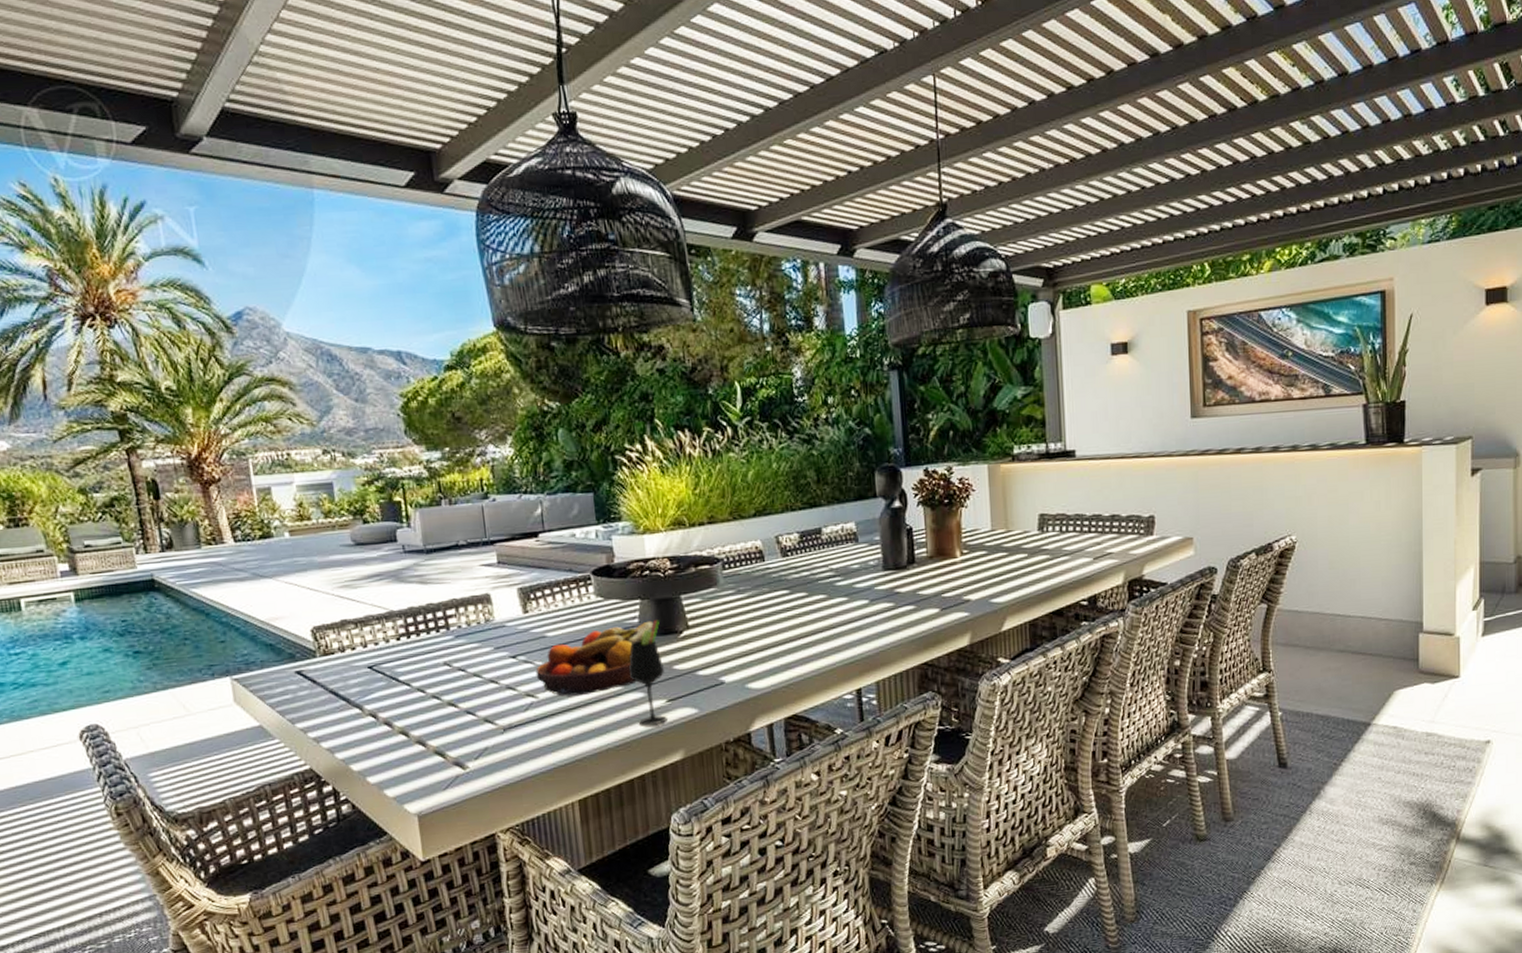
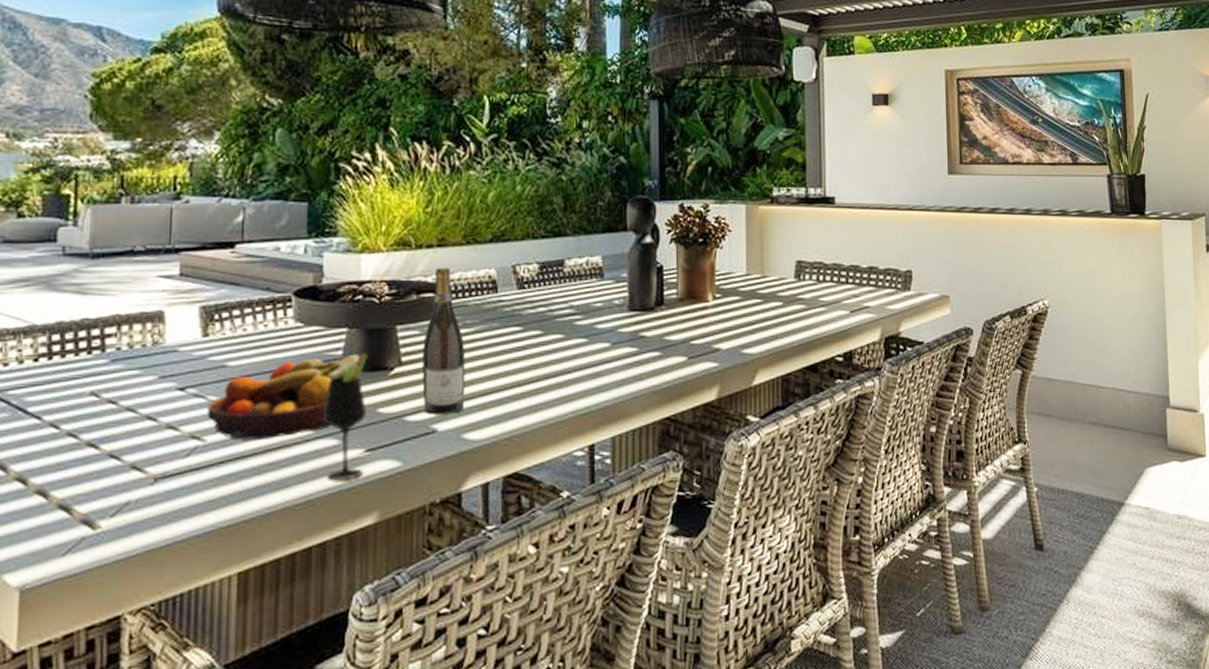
wine bottle: none [705,541,746,669] -> present [422,267,466,415]

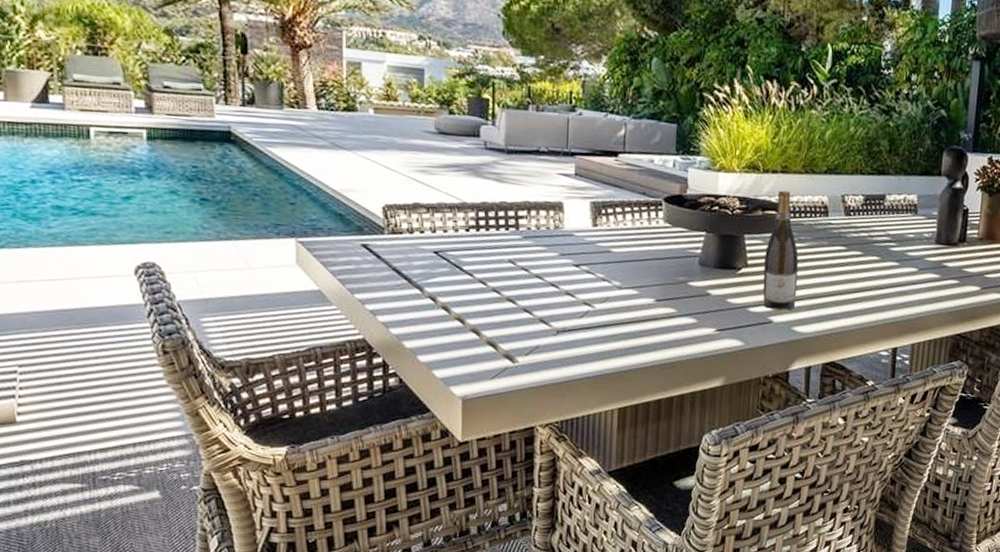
fruit bowl: present [206,353,360,441] -> none [596,253,715,312]
wine glass: present [323,353,367,481] -> none [684,253,721,351]

